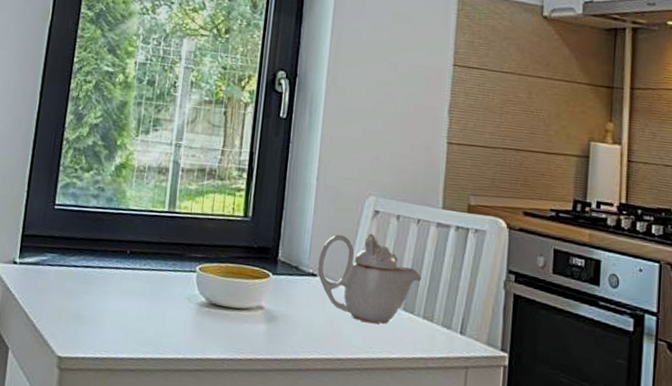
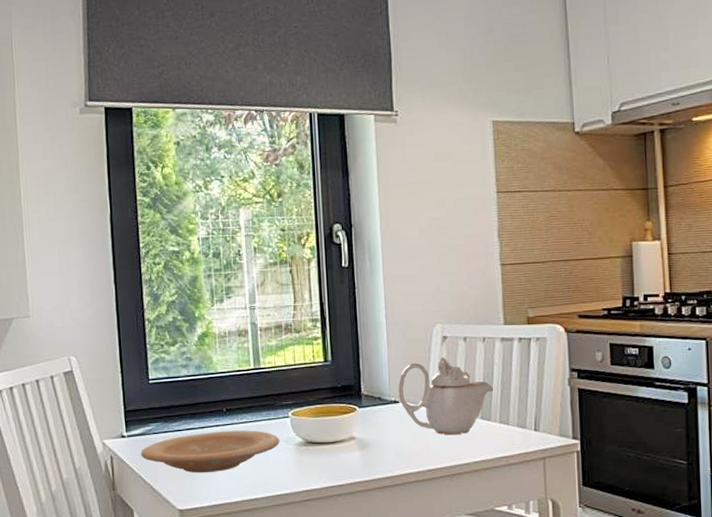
plate: none [29,273,182,321] -> present [141,430,280,473]

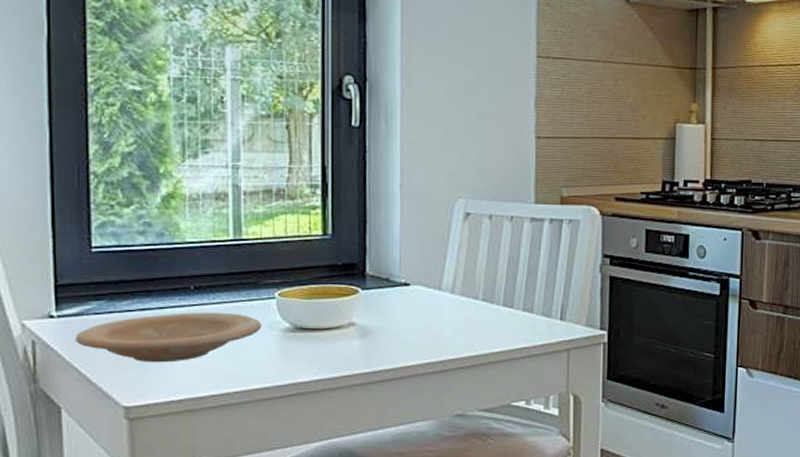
teapot: present [398,357,493,434] -> none [410,236,518,322]

